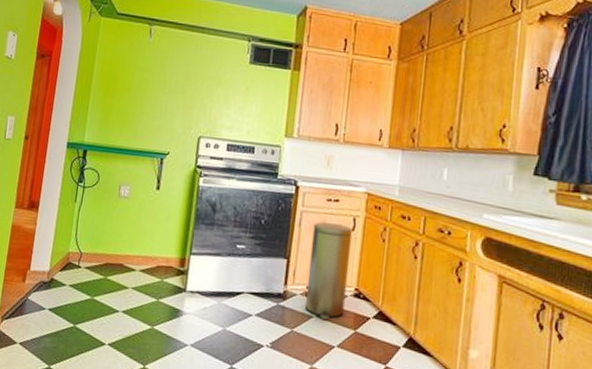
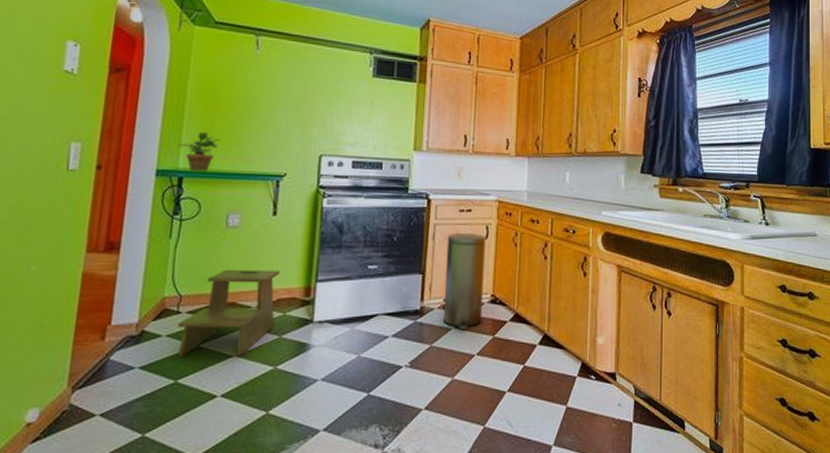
step stool: none [77,234,161,313] -> present [177,269,281,357]
potted plant: none [84,111,117,146] -> present [178,132,220,172]

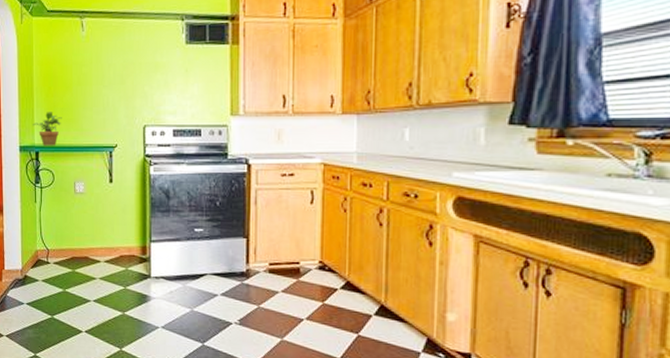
step stool: present [177,269,281,357] -> none [48,229,120,302]
pedal bin: present [442,232,487,329] -> none [269,197,312,294]

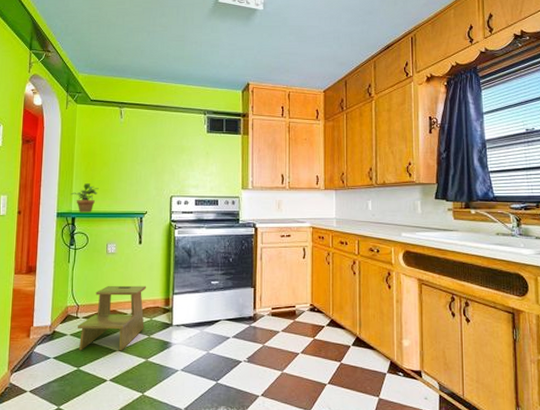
step stool: none [48,229,120,302] -> present [77,285,147,351]

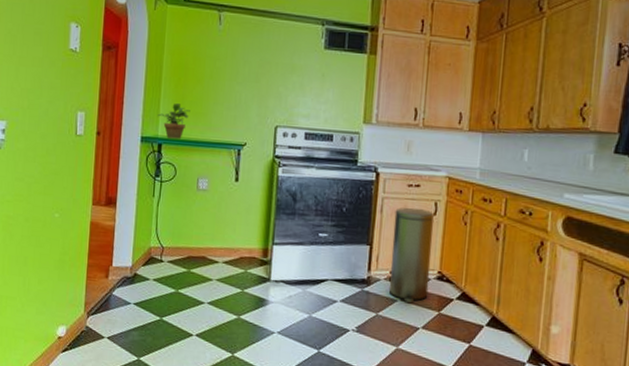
step stool: present [77,285,147,351] -> none [160,227,242,304]
pedal bin: none [271,253,304,332] -> present [388,207,435,303]

